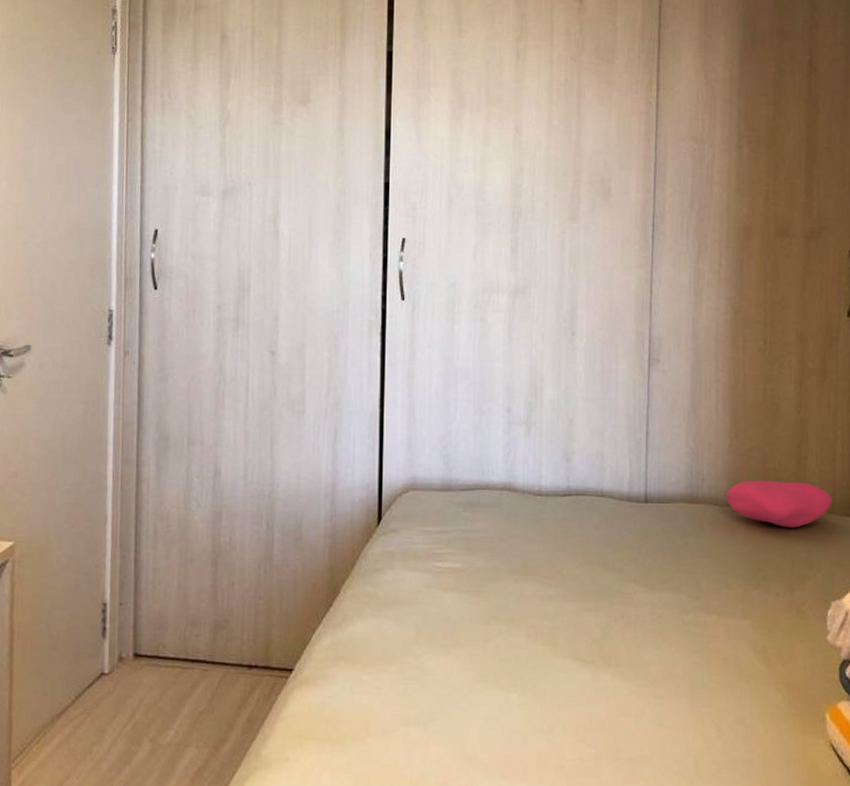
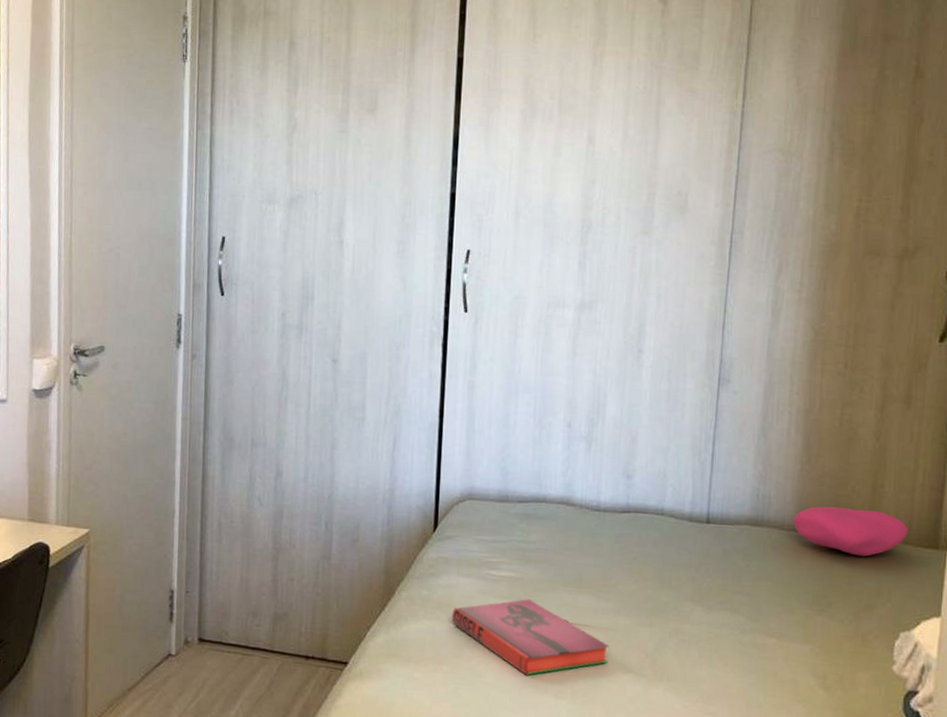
hardback book: none [398,590,557,670] -> present [451,599,609,676]

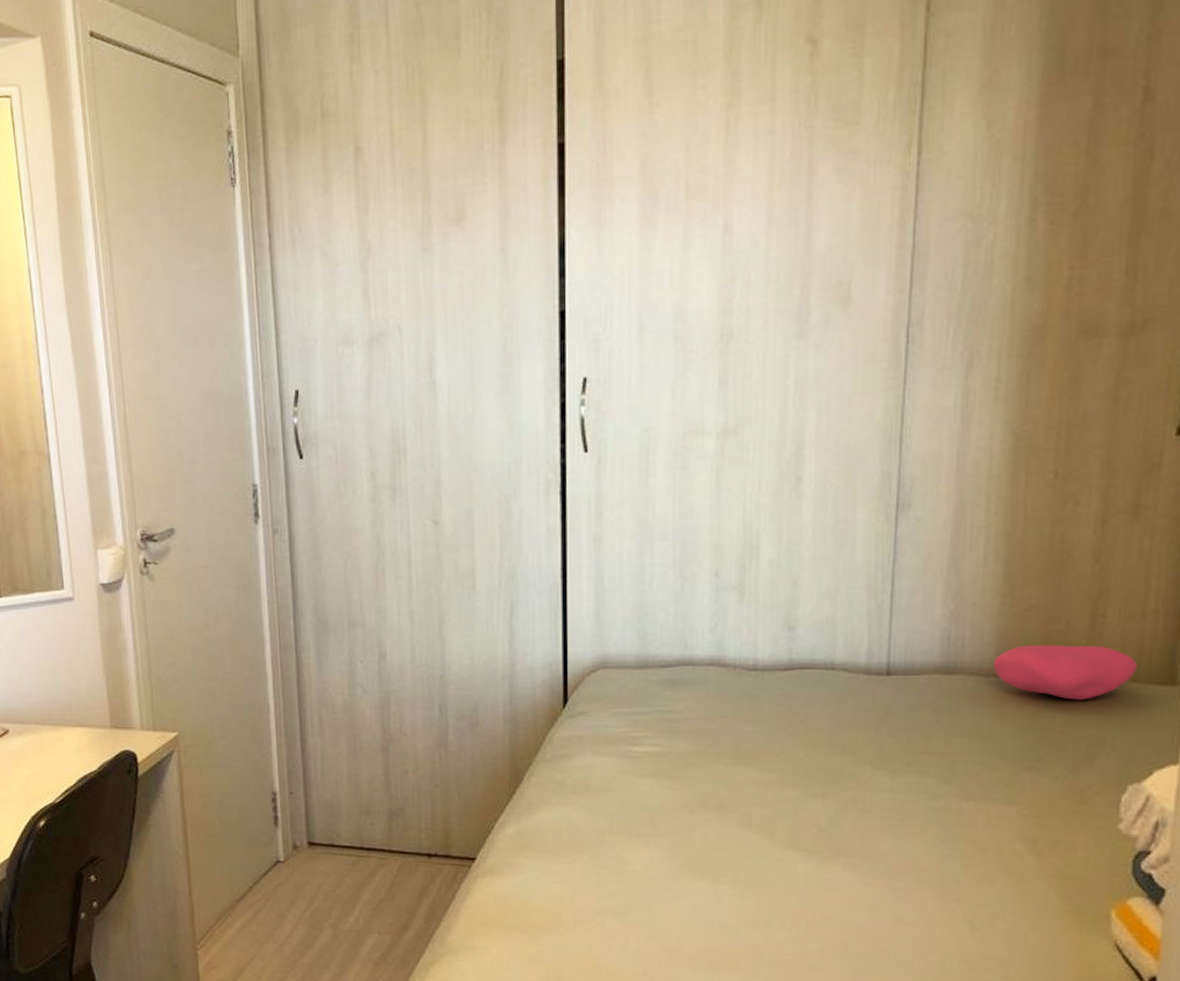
hardback book: present [451,599,609,676] -> none [590,776,775,860]

